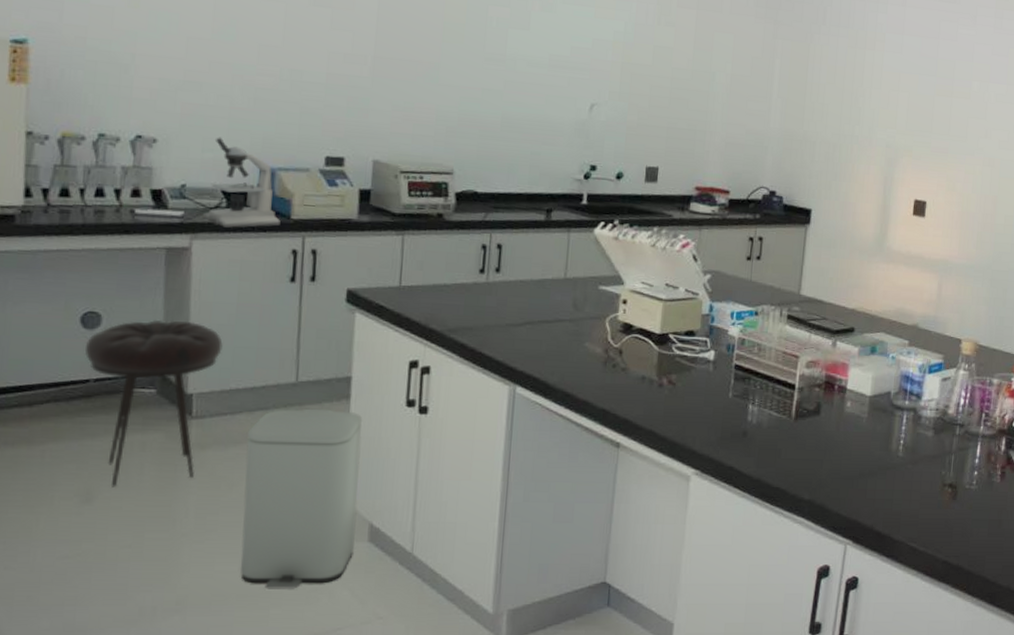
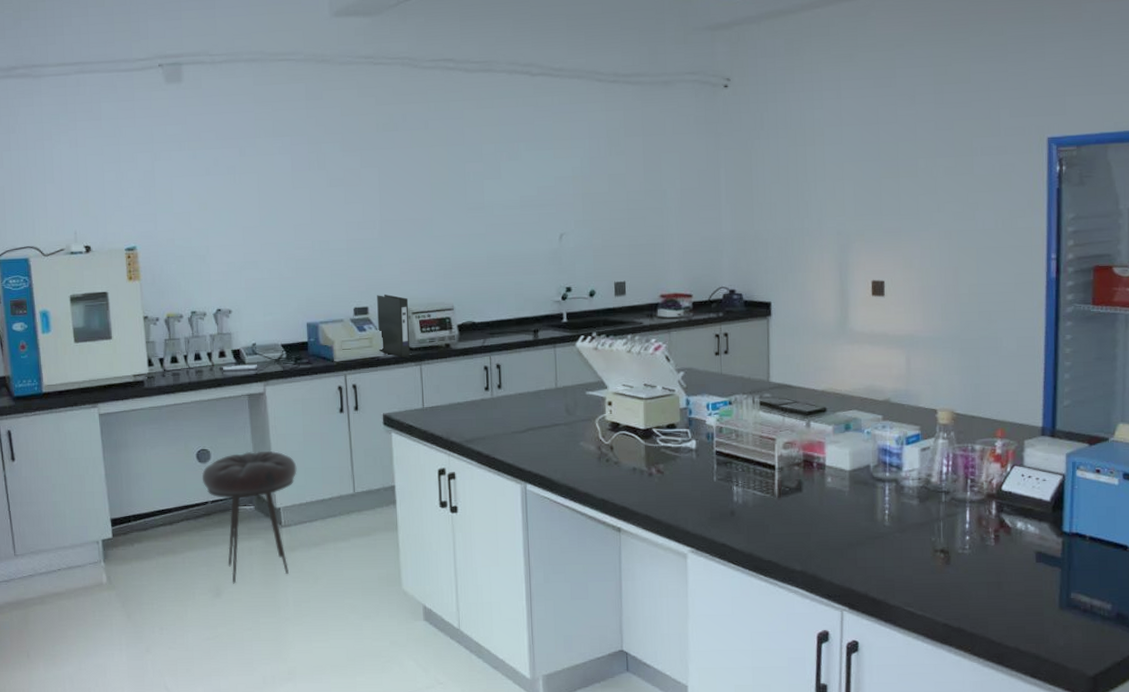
microscope: present [202,137,280,228] -> none [270,302,327,374]
pedal bin: present [241,408,363,589] -> none [323,513,414,661]
binder: none [352,144,398,224] -> present [377,294,410,358]

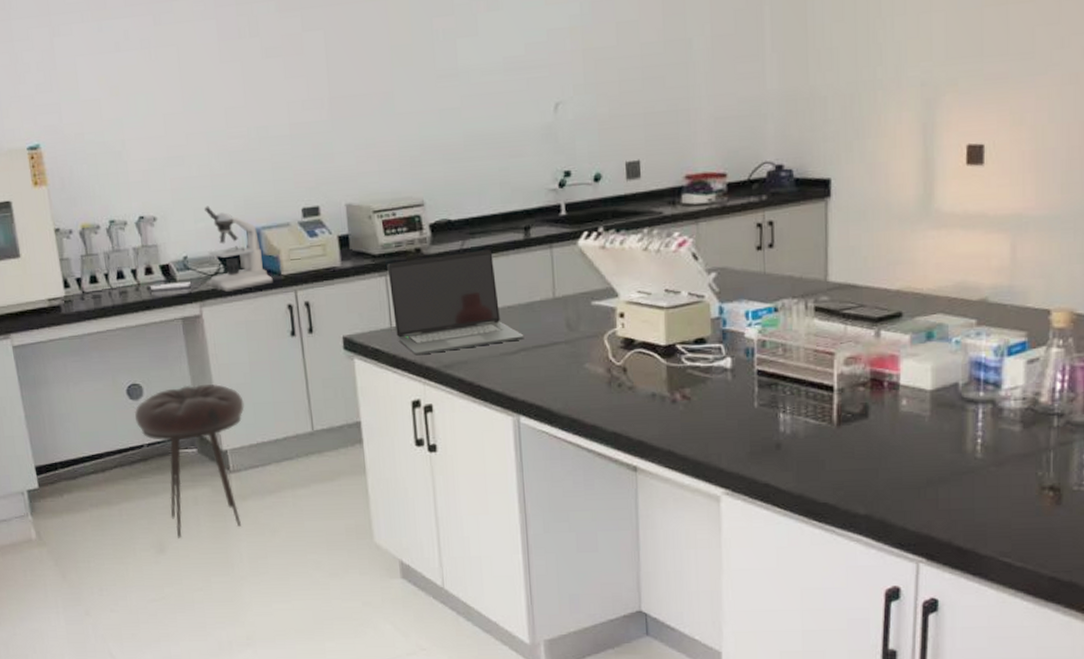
microscope: none [270,302,327,374] -> present [203,205,273,292]
binder: present [377,294,410,358] -> none [329,189,372,267]
laptop: none [422,347,532,432] -> present [387,249,524,356]

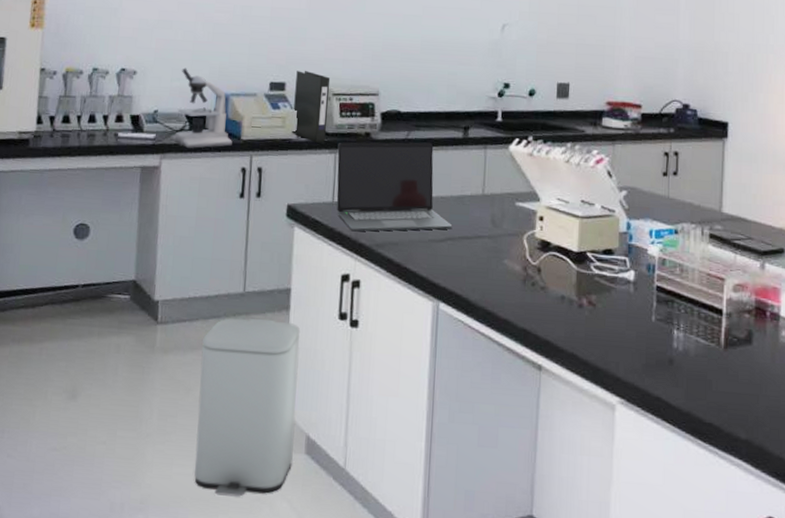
stool: present [134,384,245,538] -> none [76,231,184,386]
pedal bin: none [279,454,390,625] -> present [194,318,301,497]
binder: none [329,189,372,267] -> present [292,70,331,143]

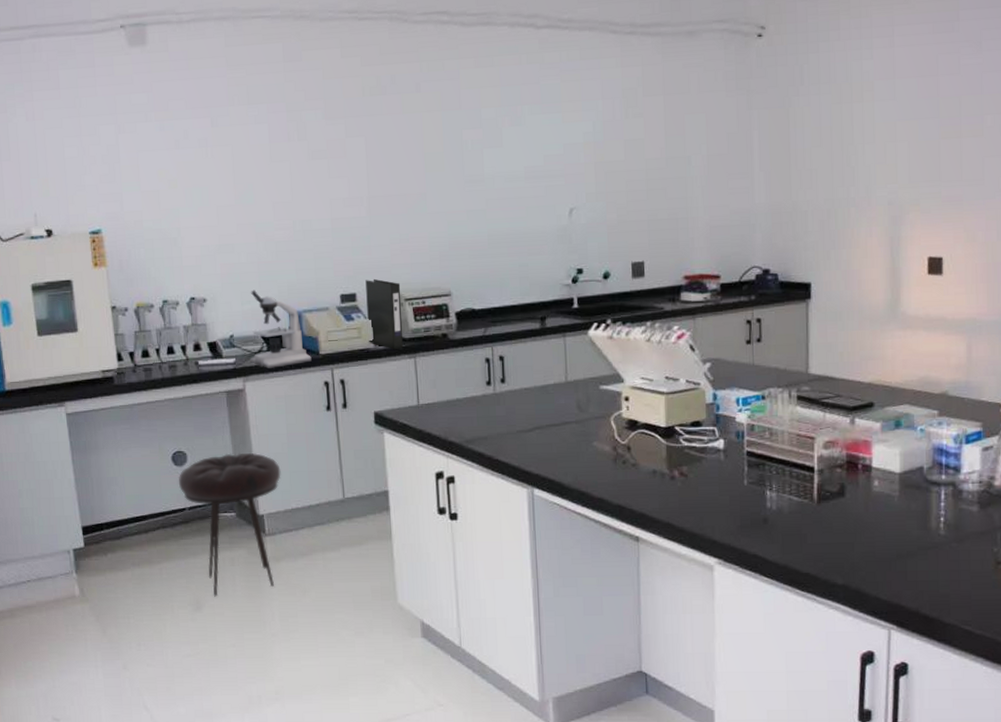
stool: none [76,231,184,386] -> present [178,453,281,597]
pedal bin: present [194,318,301,497] -> none [310,521,411,680]
laptop: present [336,142,453,232] -> none [416,337,539,431]

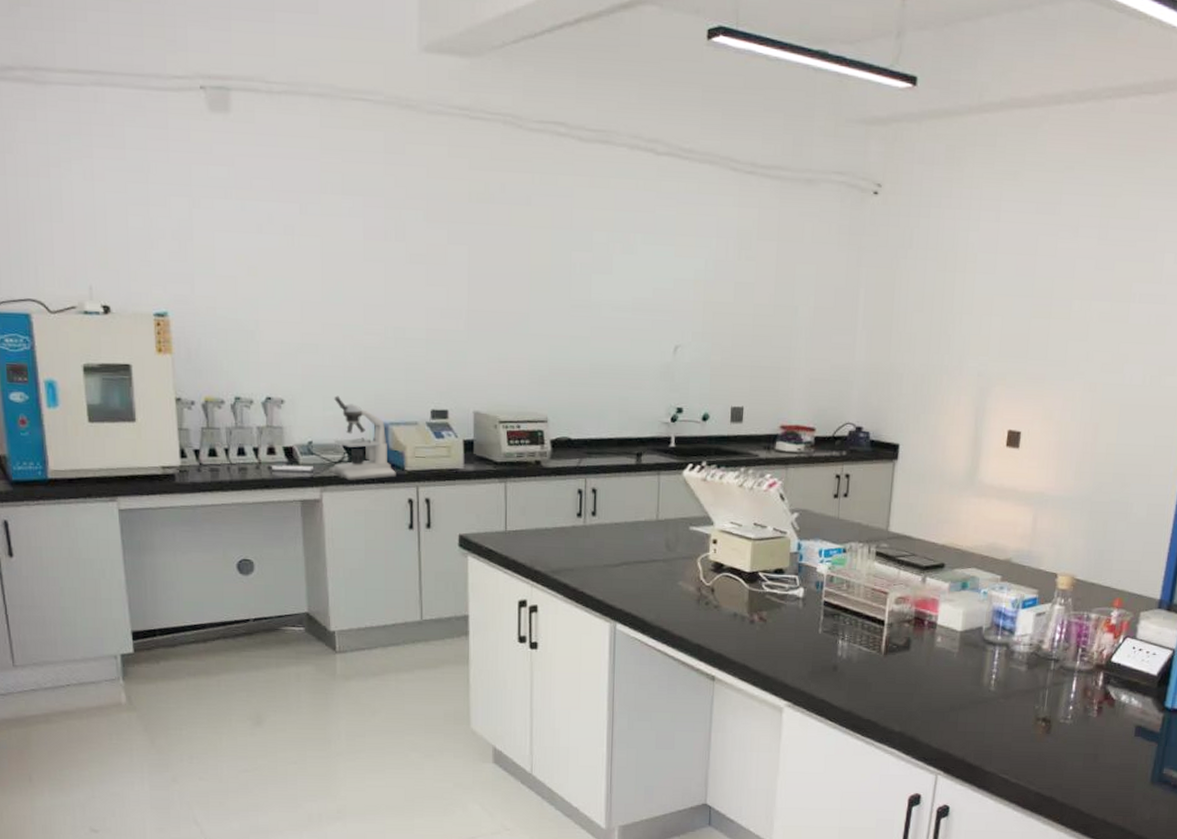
stool: present [178,453,281,597] -> none [243,565,356,712]
binder: present [365,278,403,349] -> none [458,396,496,472]

